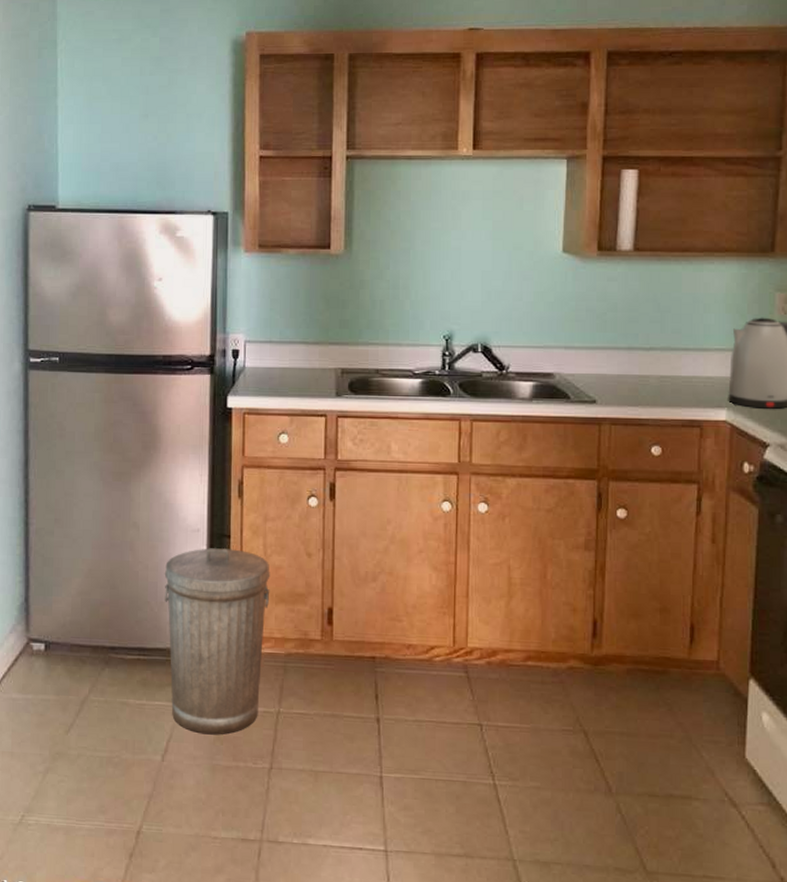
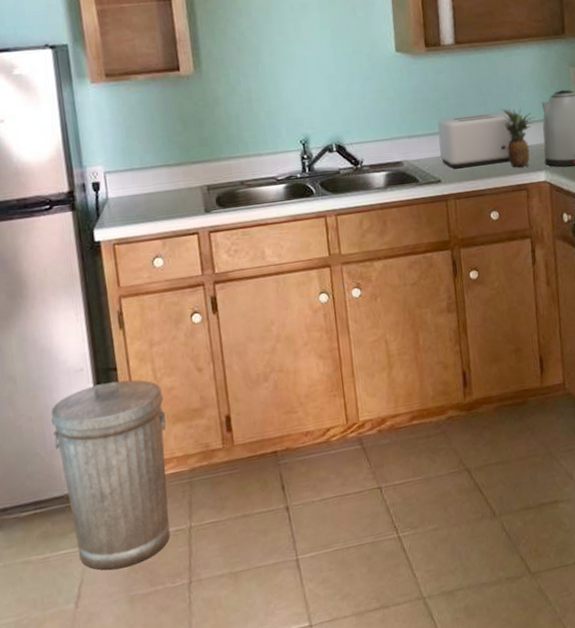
toaster: none [599,332,694,392] -> present [437,111,514,169]
fruit: none [680,330,723,399] -> present [501,109,535,167]

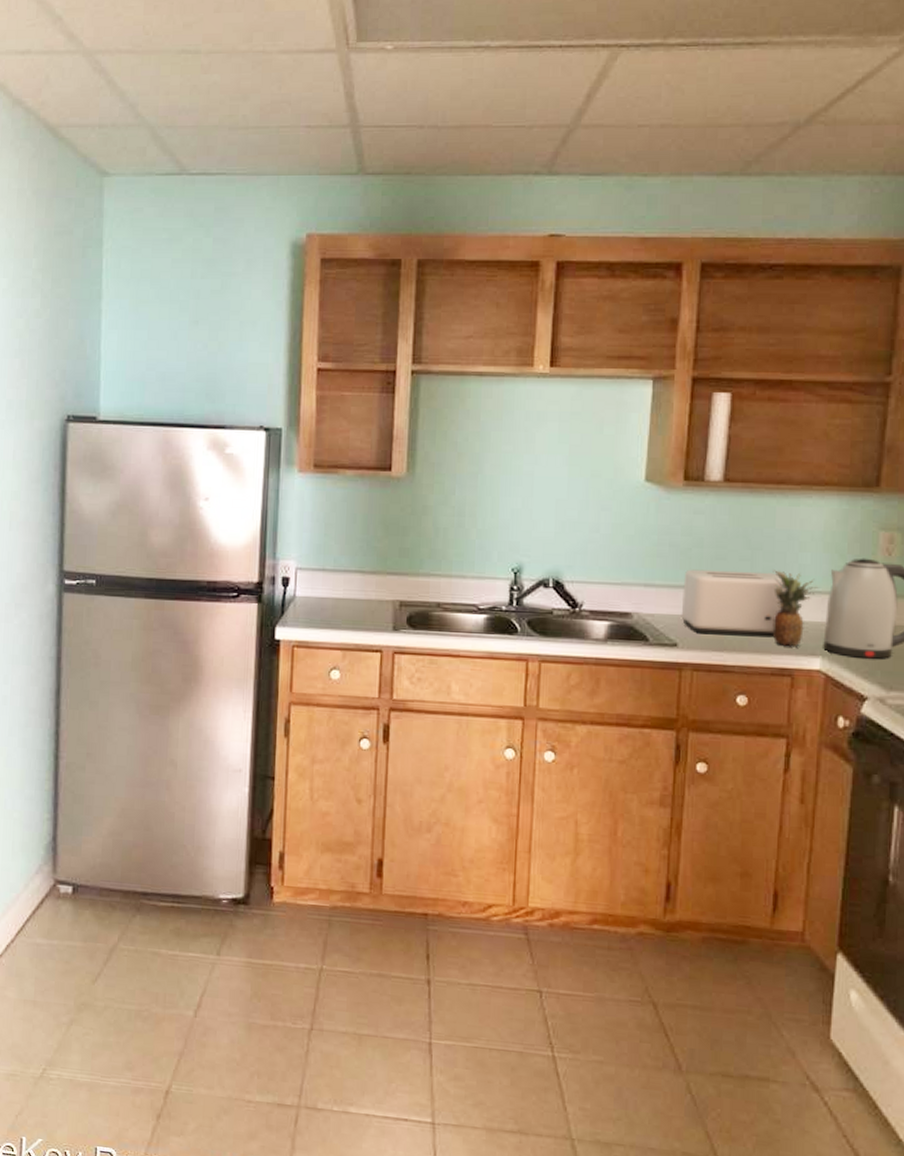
trash can: present [51,379,170,571] -> none [202,790,317,991]

